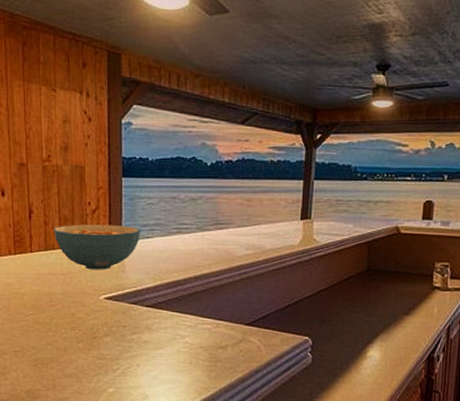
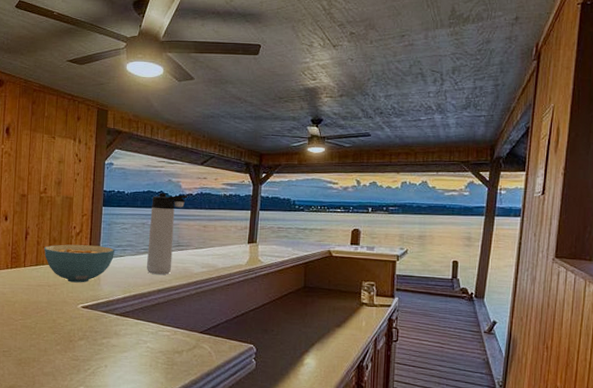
thermos bottle: none [180,159,227,258] -> present [147,193,188,274]

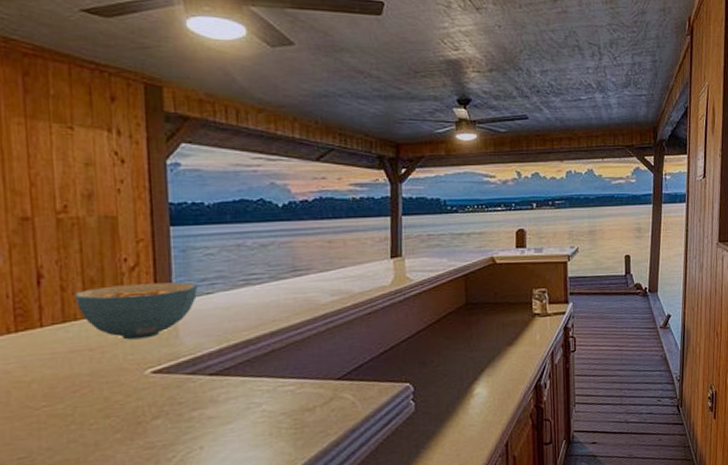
thermos bottle: present [147,193,188,274] -> none [248,201,302,312]

